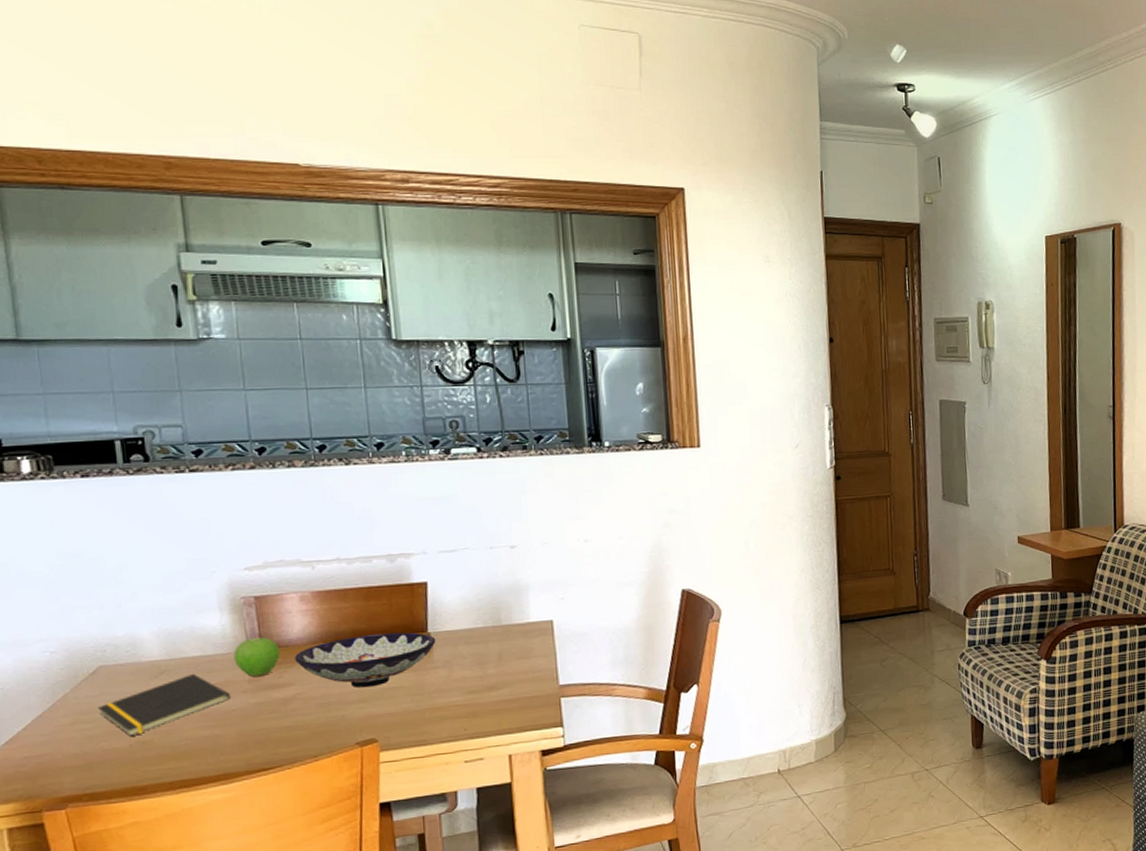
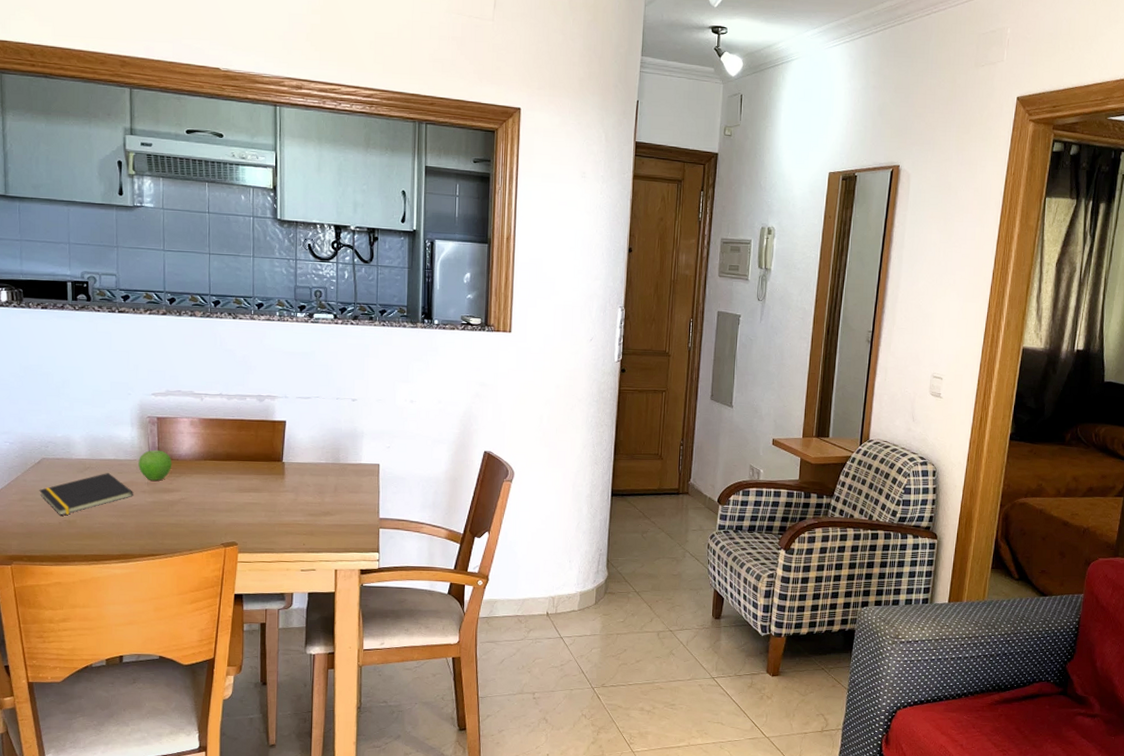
bowl: present [295,632,436,688] -> none [182,458,288,501]

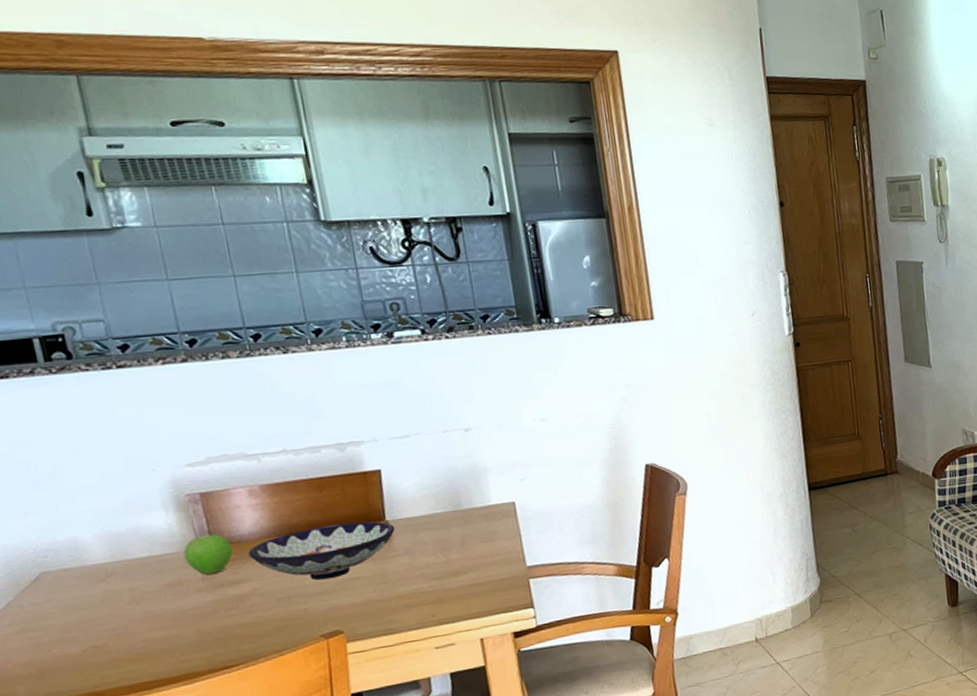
notepad: present [39,473,133,516] -> none [44,575,185,642]
bowl: none [182,458,288,501] -> present [248,521,395,581]

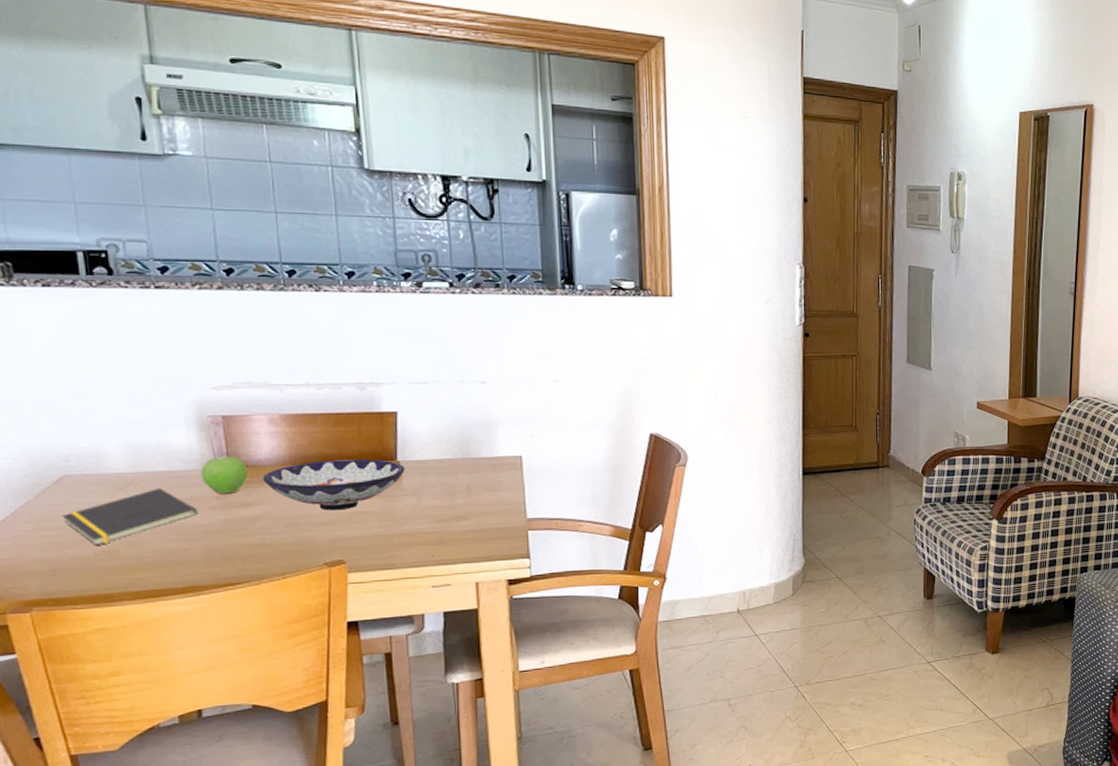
notepad: none [44,575,185,642] -> present [62,488,198,545]

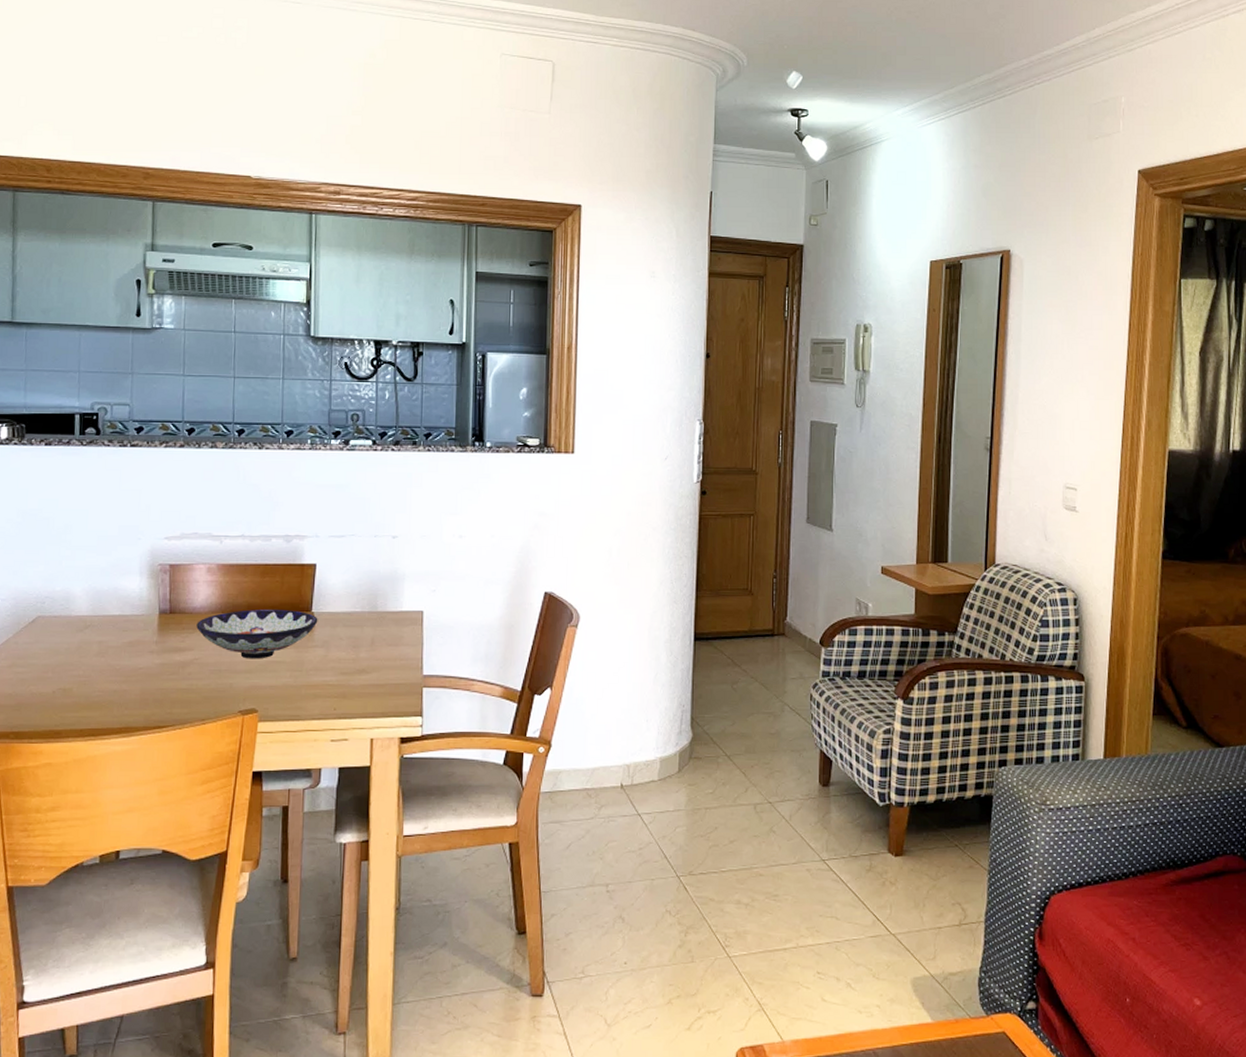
notepad: present [62,488,198,545] -> none [32,631,139,683]
fruit: present [201,455,249,494] -> none [146,602,185,639]

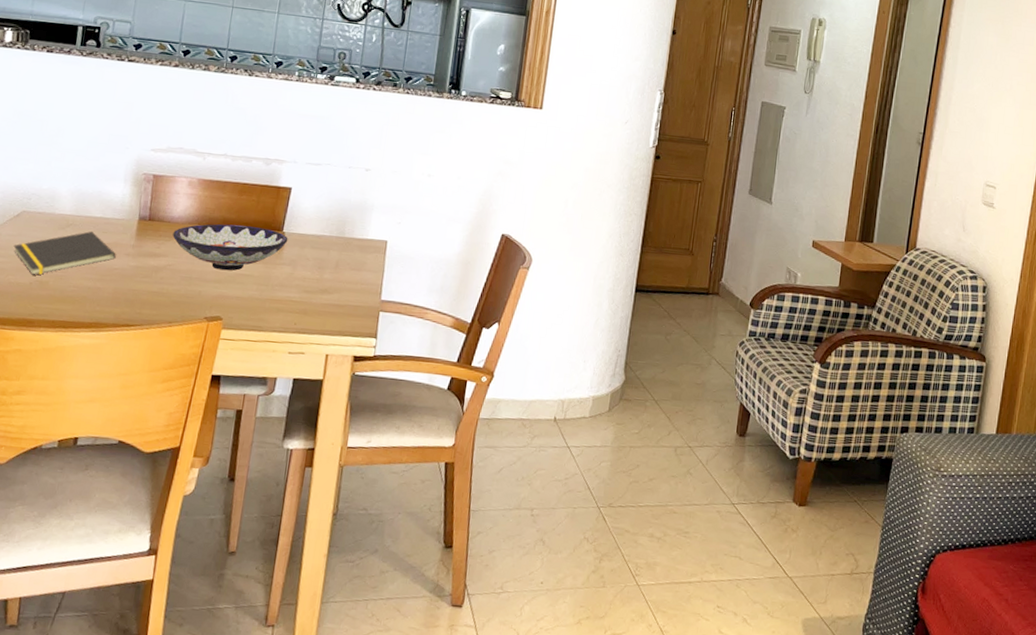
notepad: none [32,631,139,683] -> present [13,231,116,275]

